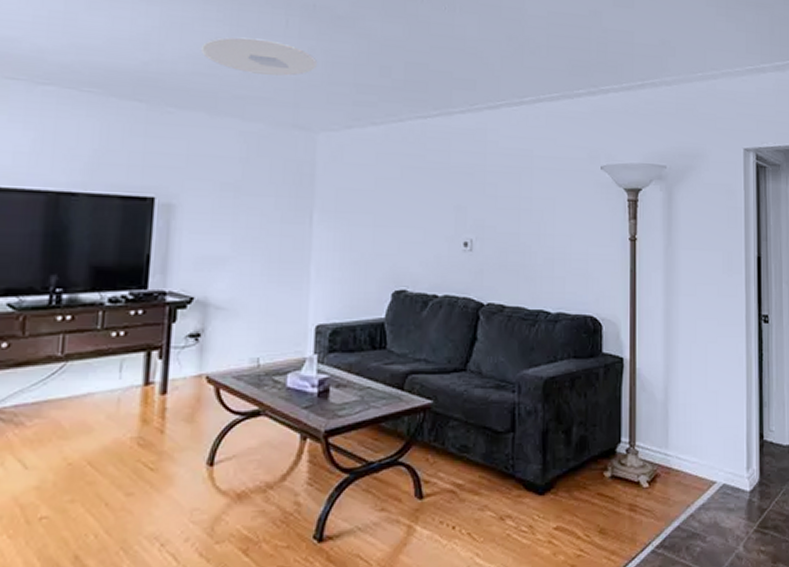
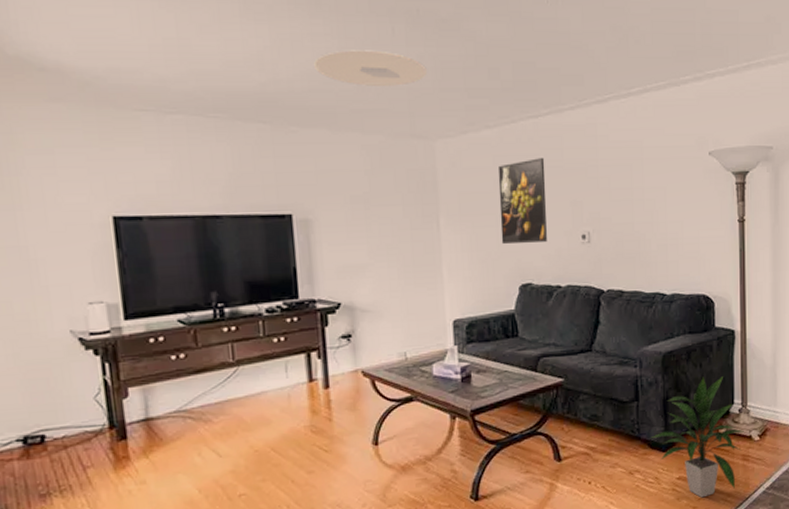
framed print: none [377,159,430,247] -> present [497,158,548,244]
indoor plant: none [527,408,631,555] -> present [651,376,744,498]

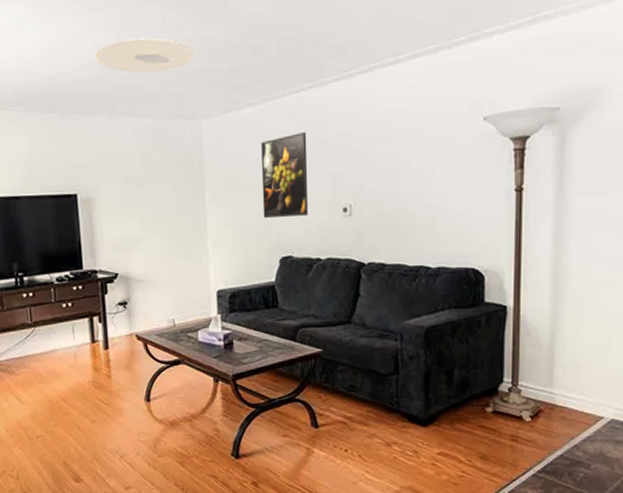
indoor plant: present [651,376,744,498] -> none [411,353,514,475]

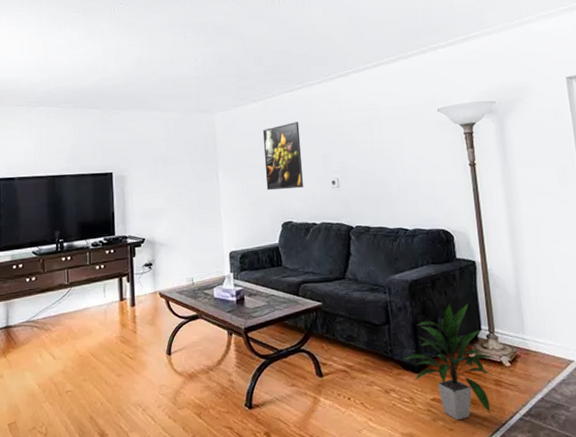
ceiling light: present [93,37,195,73] -> none [130,52,210,78]
indoor plant: none [411,353,514,475] -> present [404,303,494,421]

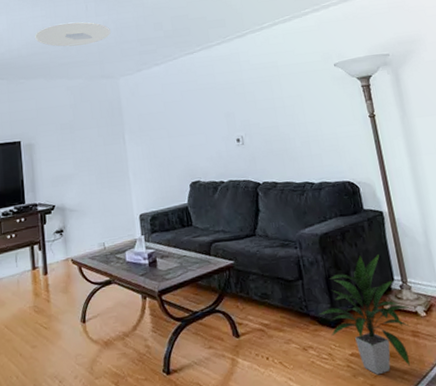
ceiling light: none [130,52,210,78] -> present [34,22,112,47]
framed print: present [262,122,303,190] -> none [166,83,209,151]

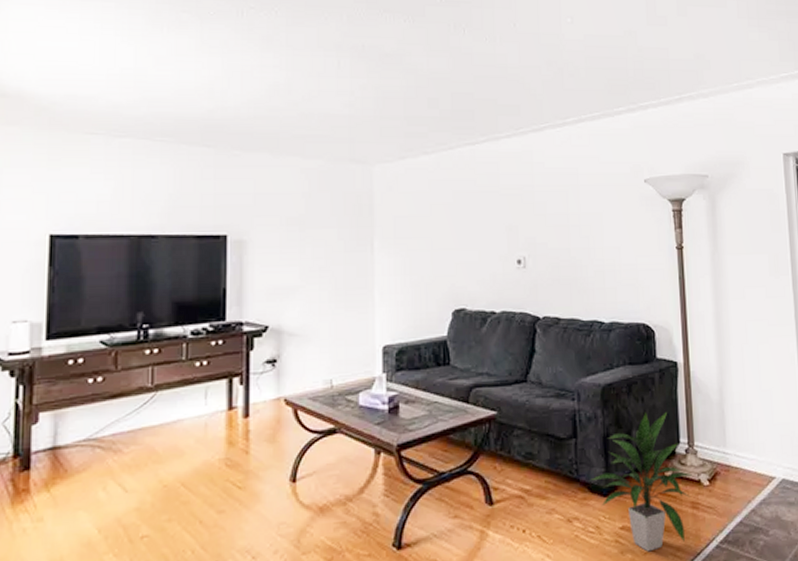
ceiling light: present [34,22,112,47] -> none [260,80,370,114]

